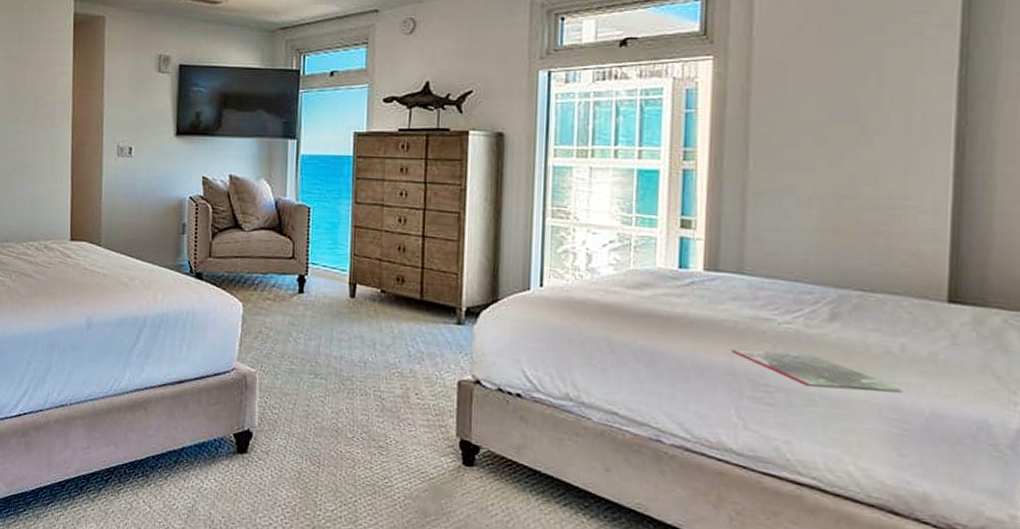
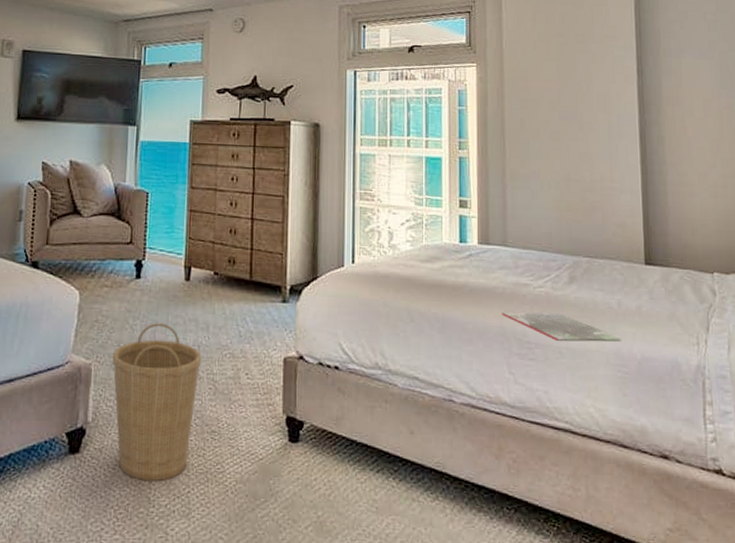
basket: none [276,337,368,488] -> present [112,323,202,481]

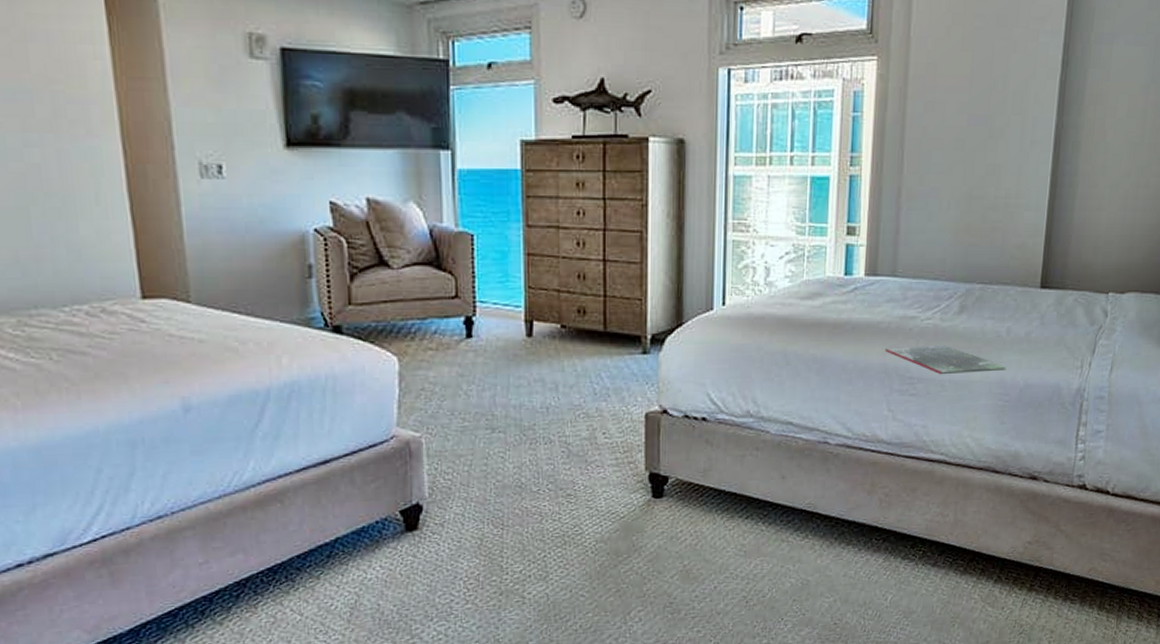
basket: present [112,323,202,481] -> none [445,386,552,550]

